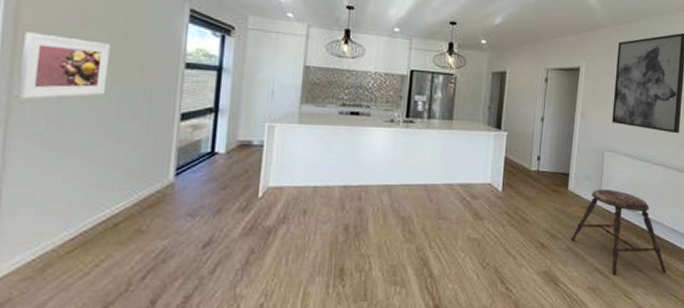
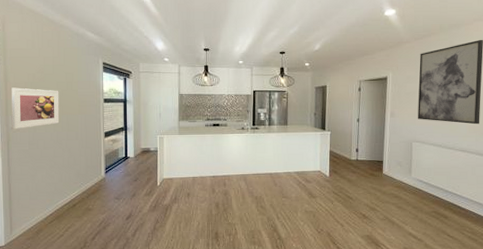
stool: present [570,189,667,275] -> none [387,172,473,238]

